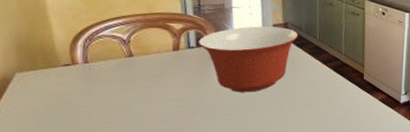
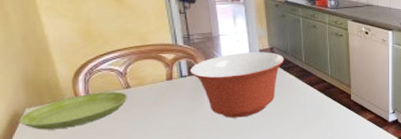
saucer: none [7,59,129,96] -> present [19,92,127,130]

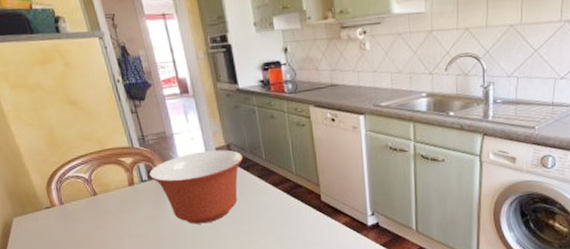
saucer: present [19,92,127,130] -> none [9,199,96,239]

